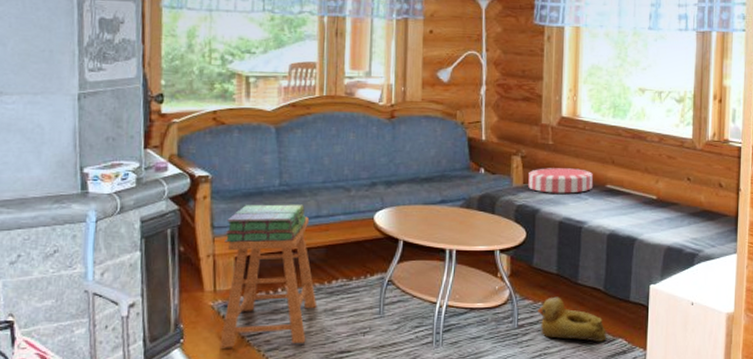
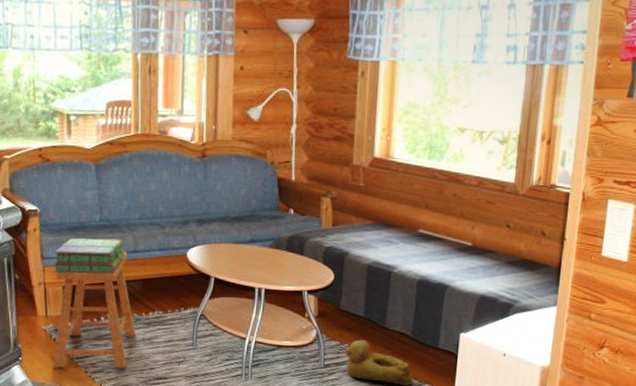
cushion: present [528,168,594,194] -> none [337,210,405,237]

